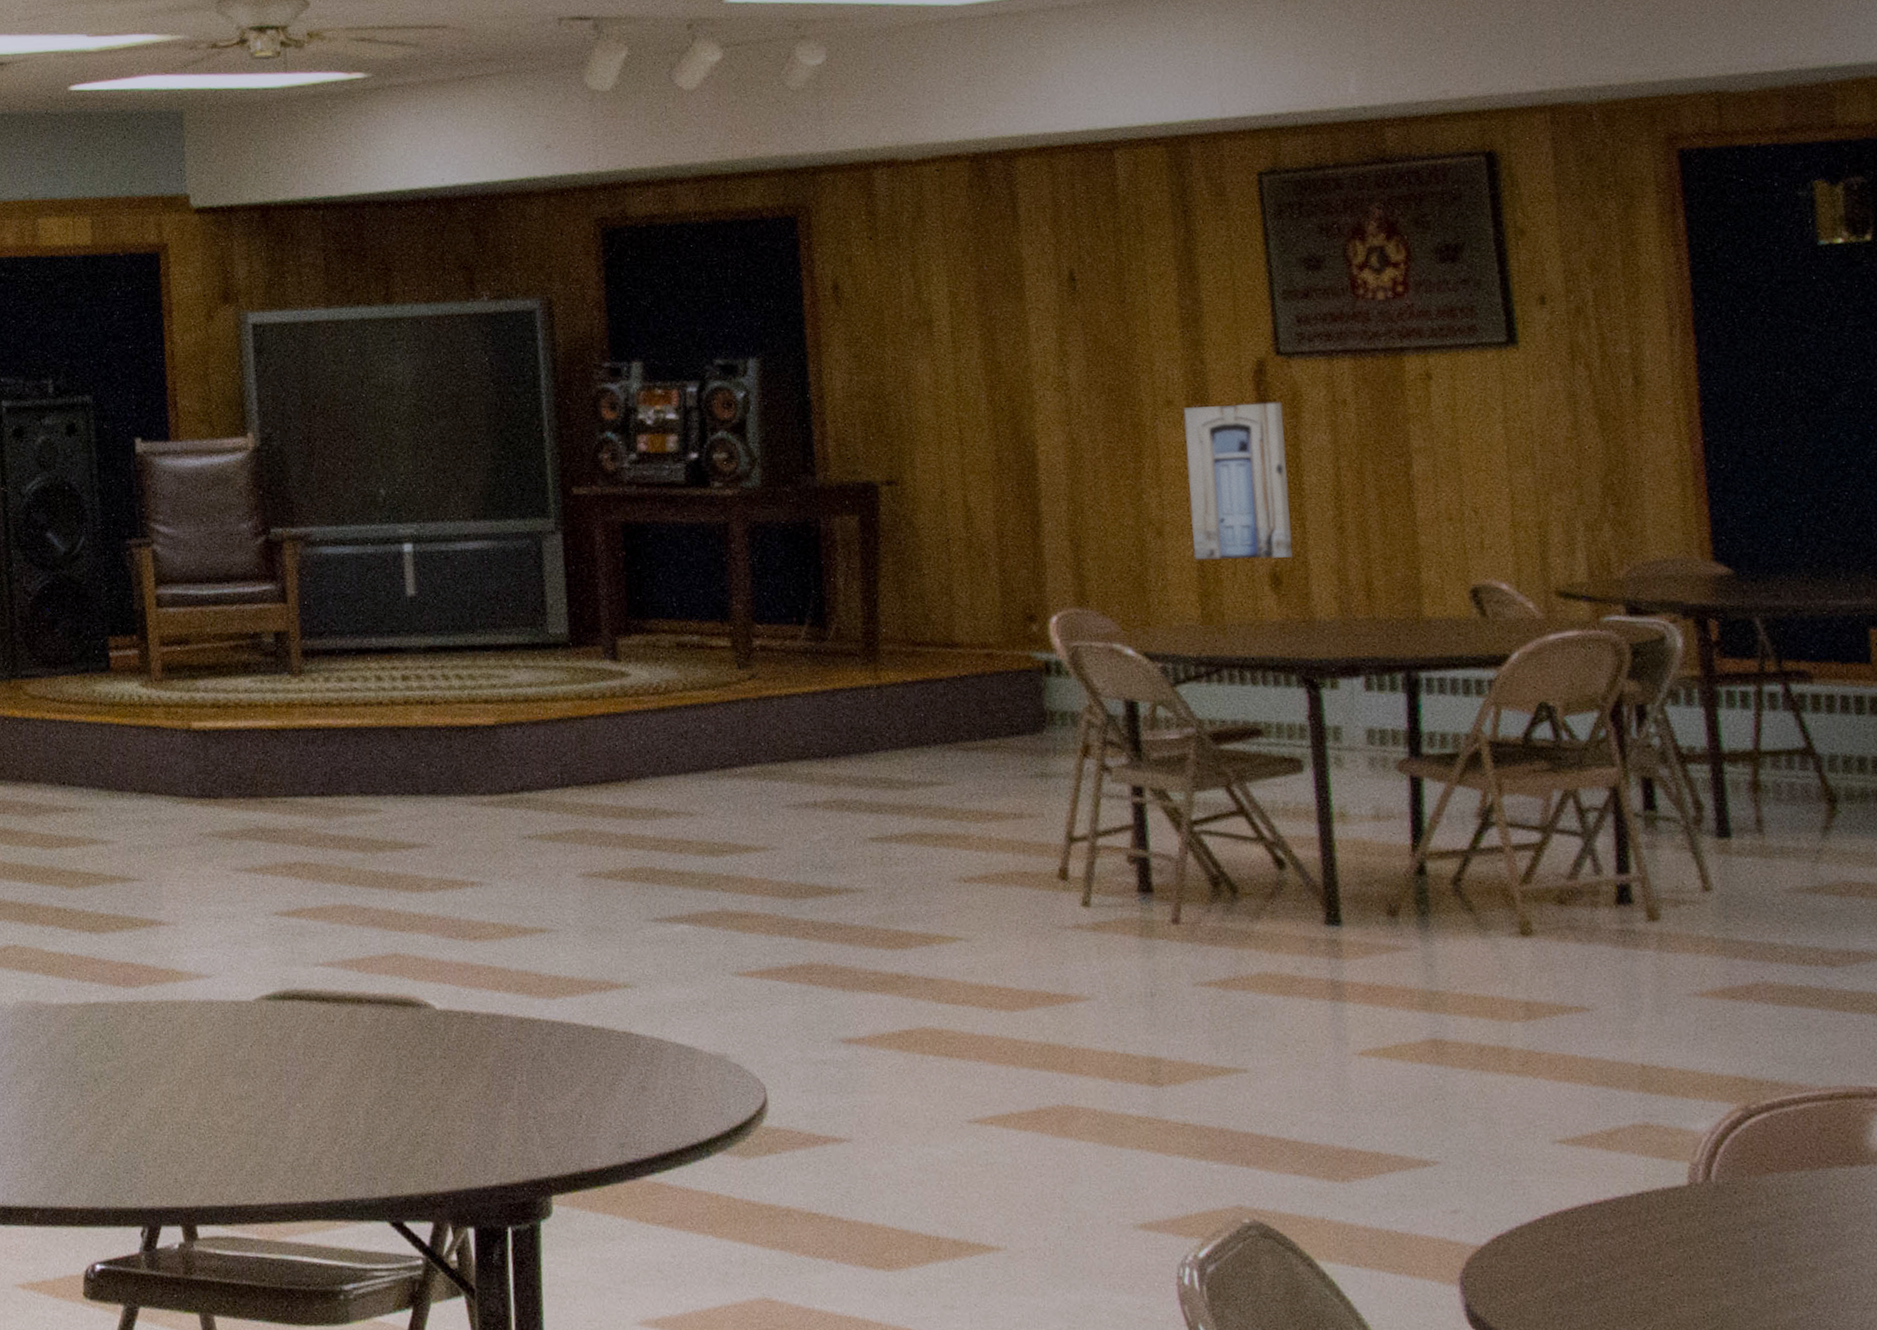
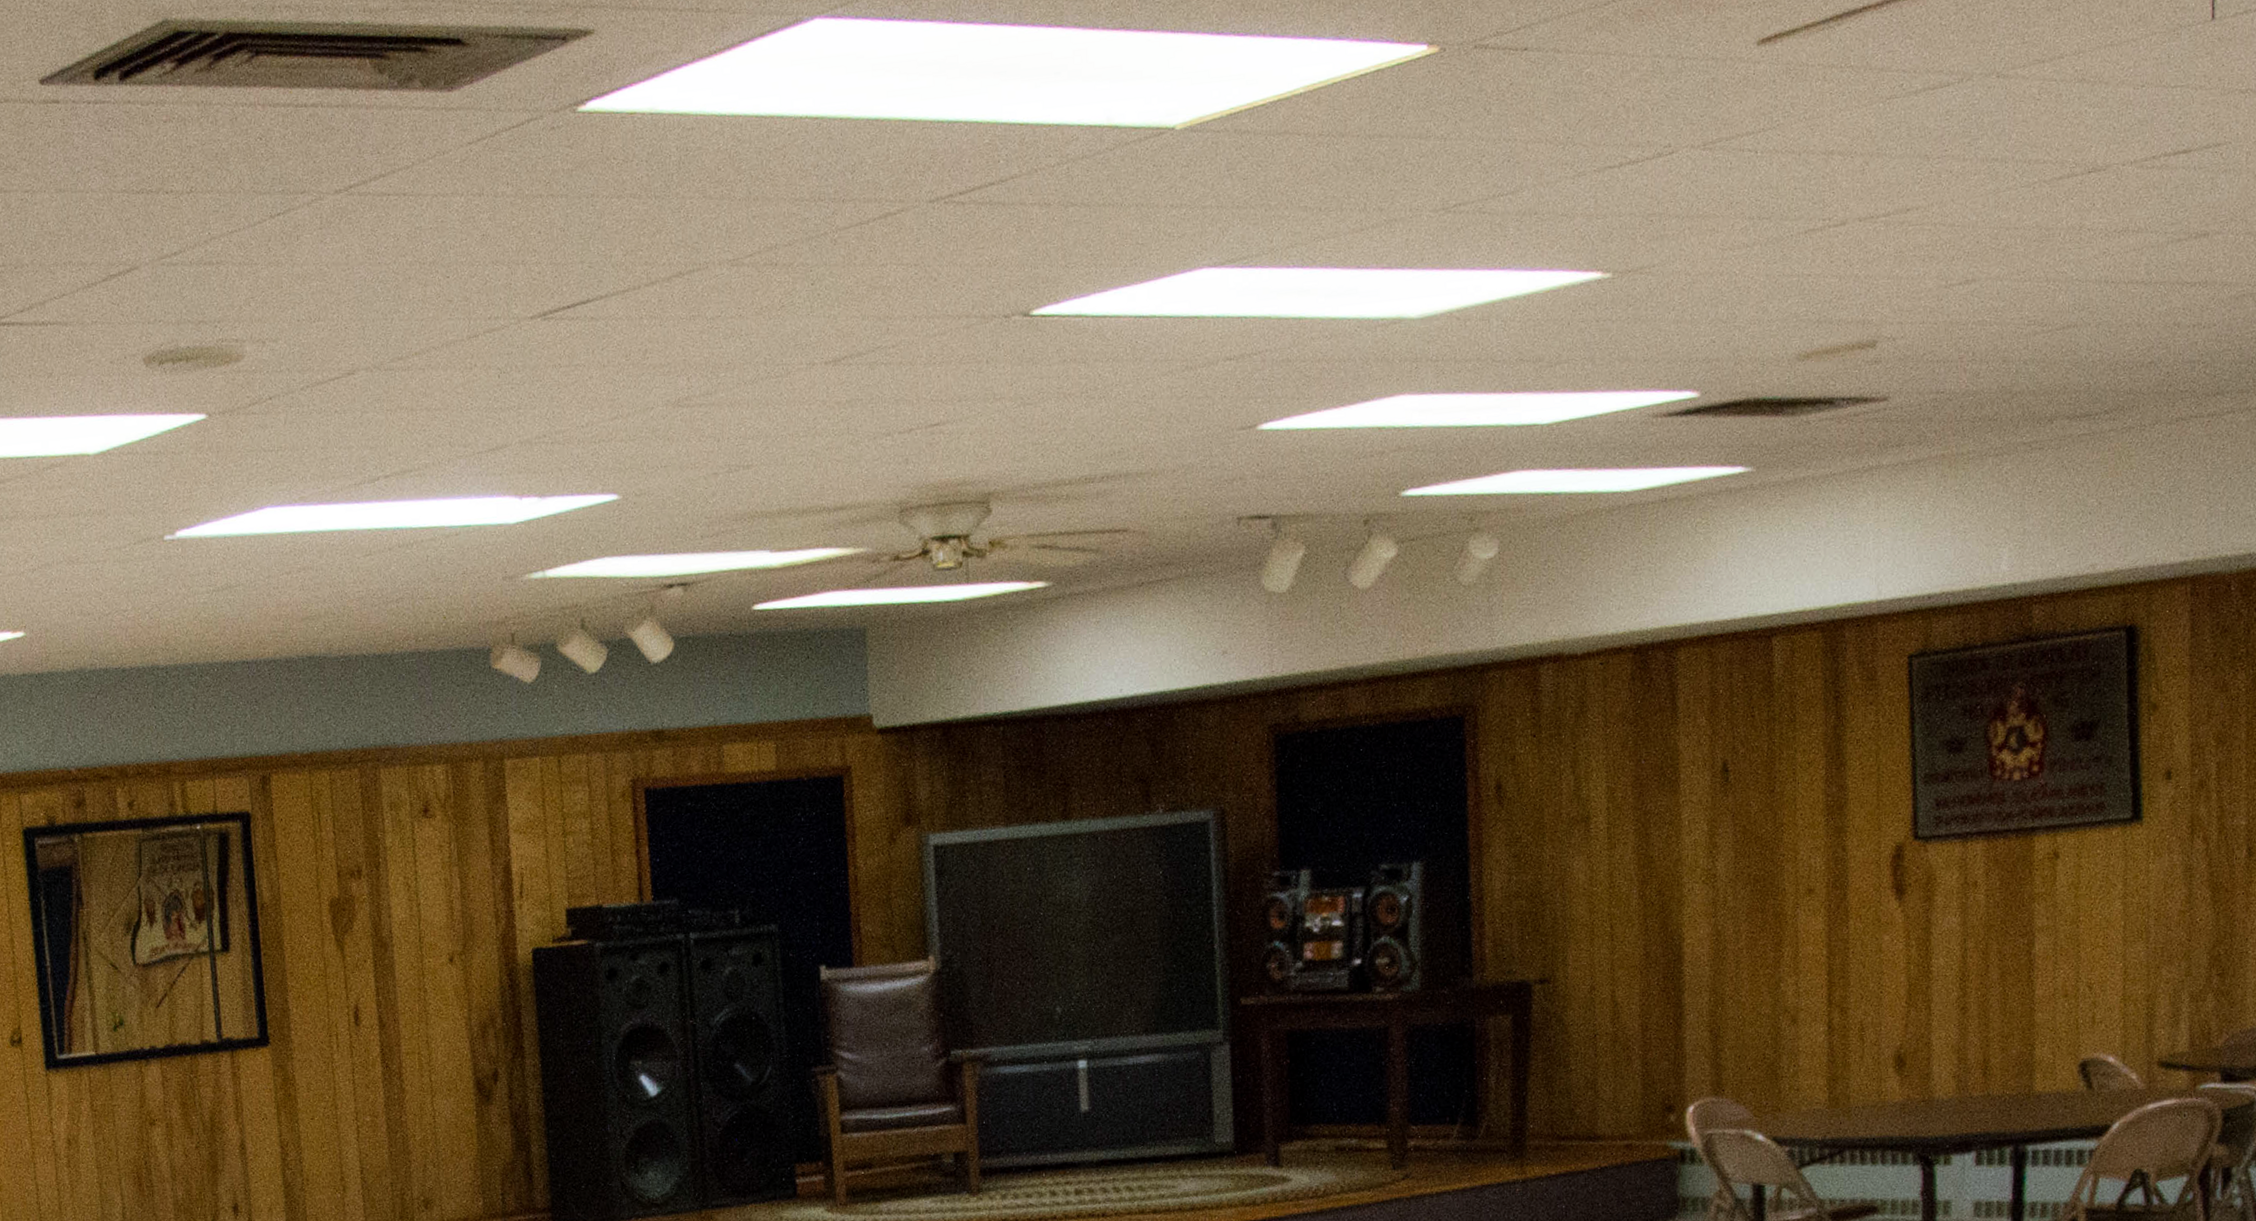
wall art: present [1183,402,1292,560] -> none [1823,886,1918,1046]

